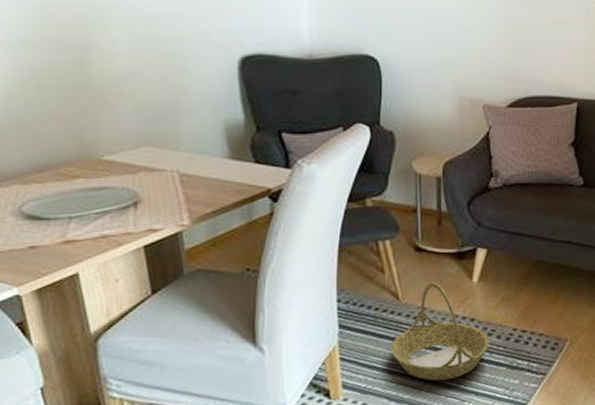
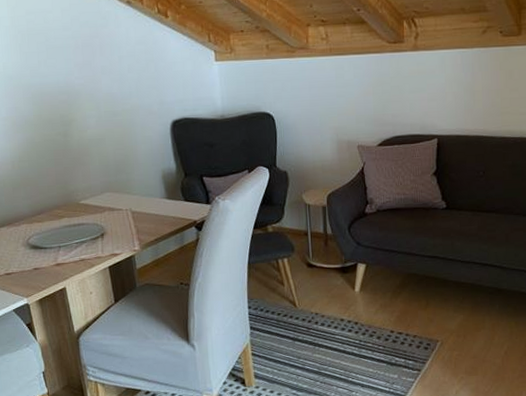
basket: present [391,282,490,381] -> none [291,292,372,374]

